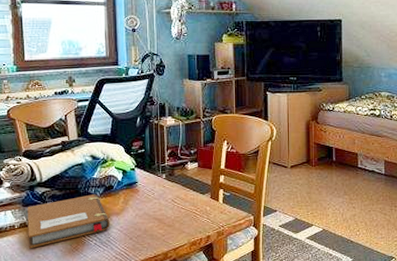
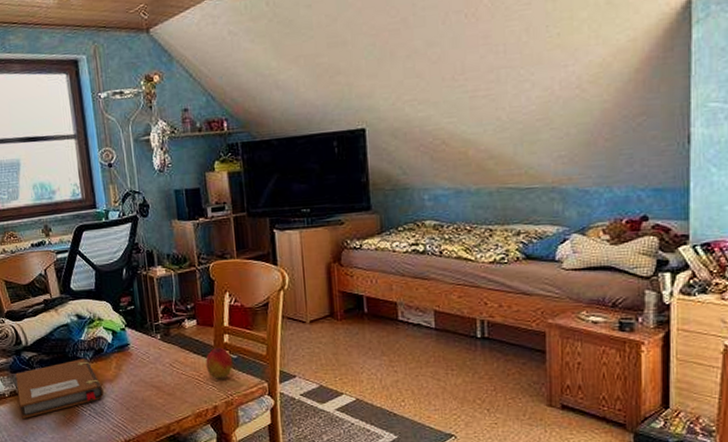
peach: none [203,186,226,213] -> present [205,347,233,379]

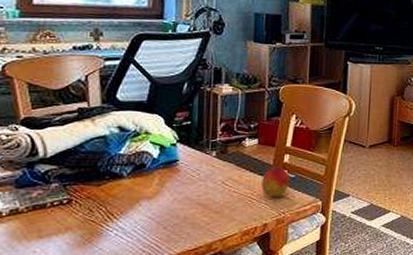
notebook: present [15,358,104,418] -> none [20,174,138,241]

